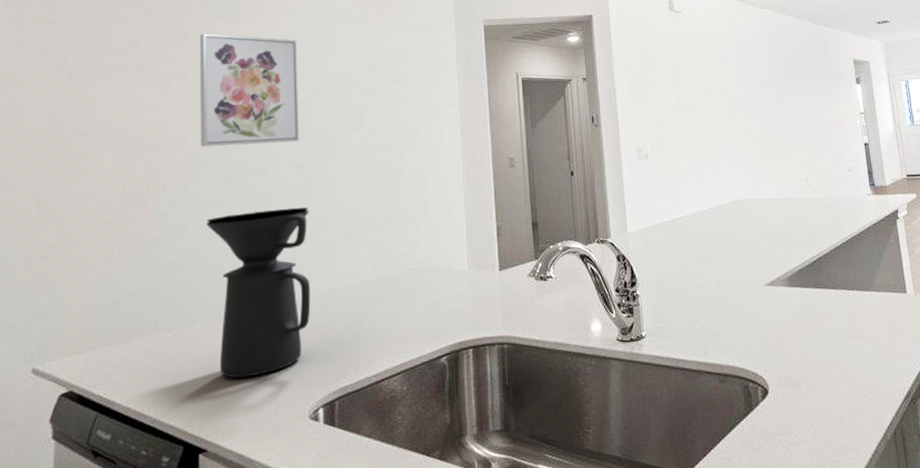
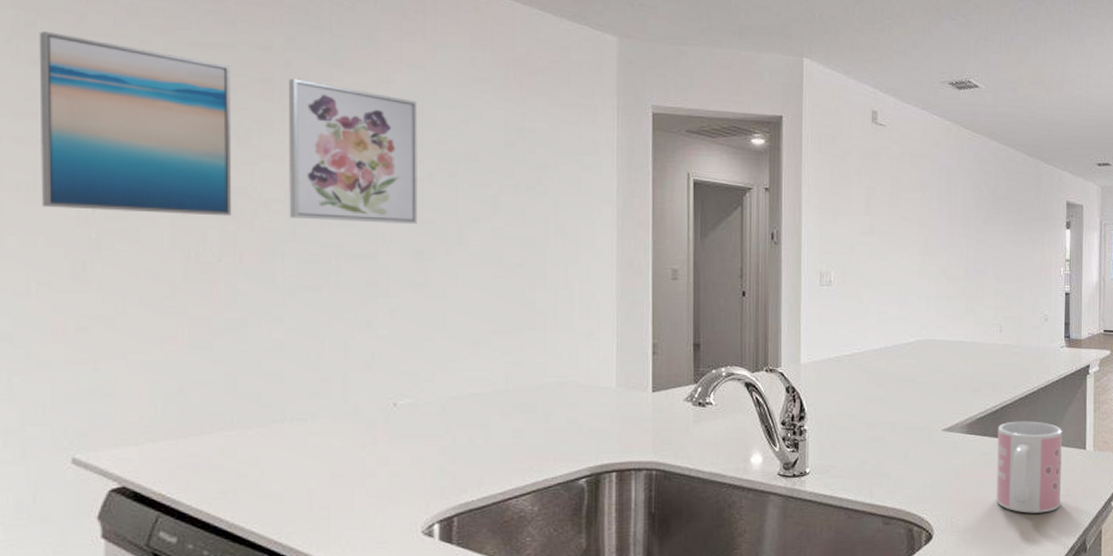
wall art: none [18,20,157,159] -> present [39,31,232,216]
coffee maker: present [205,207,311,379] -> none [296,300,428,486]
mug: none [818,269,889,362] -> present [996,421,1062,513]

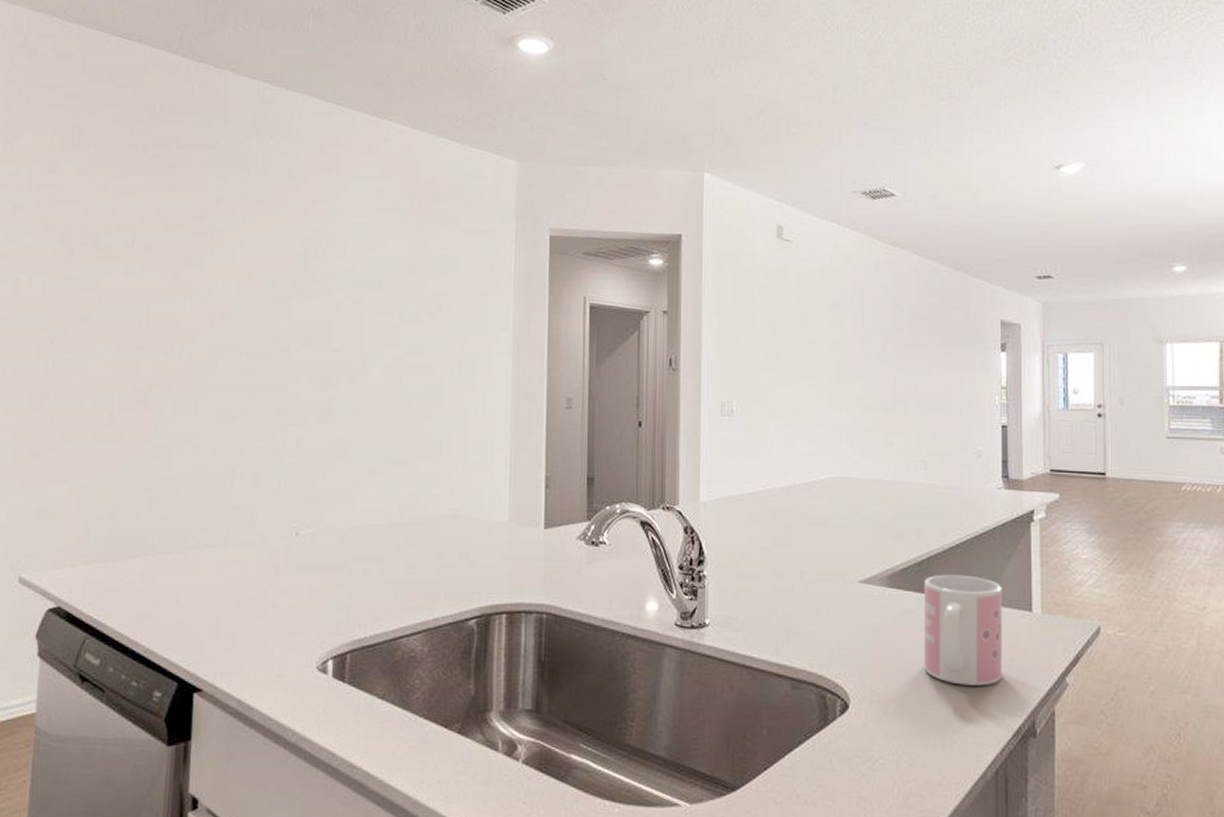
wall art: present [39,31,232,216] -> none [11,181,171,347]
wall art: present [288,78,418,224] -> none [212,215,330,353]

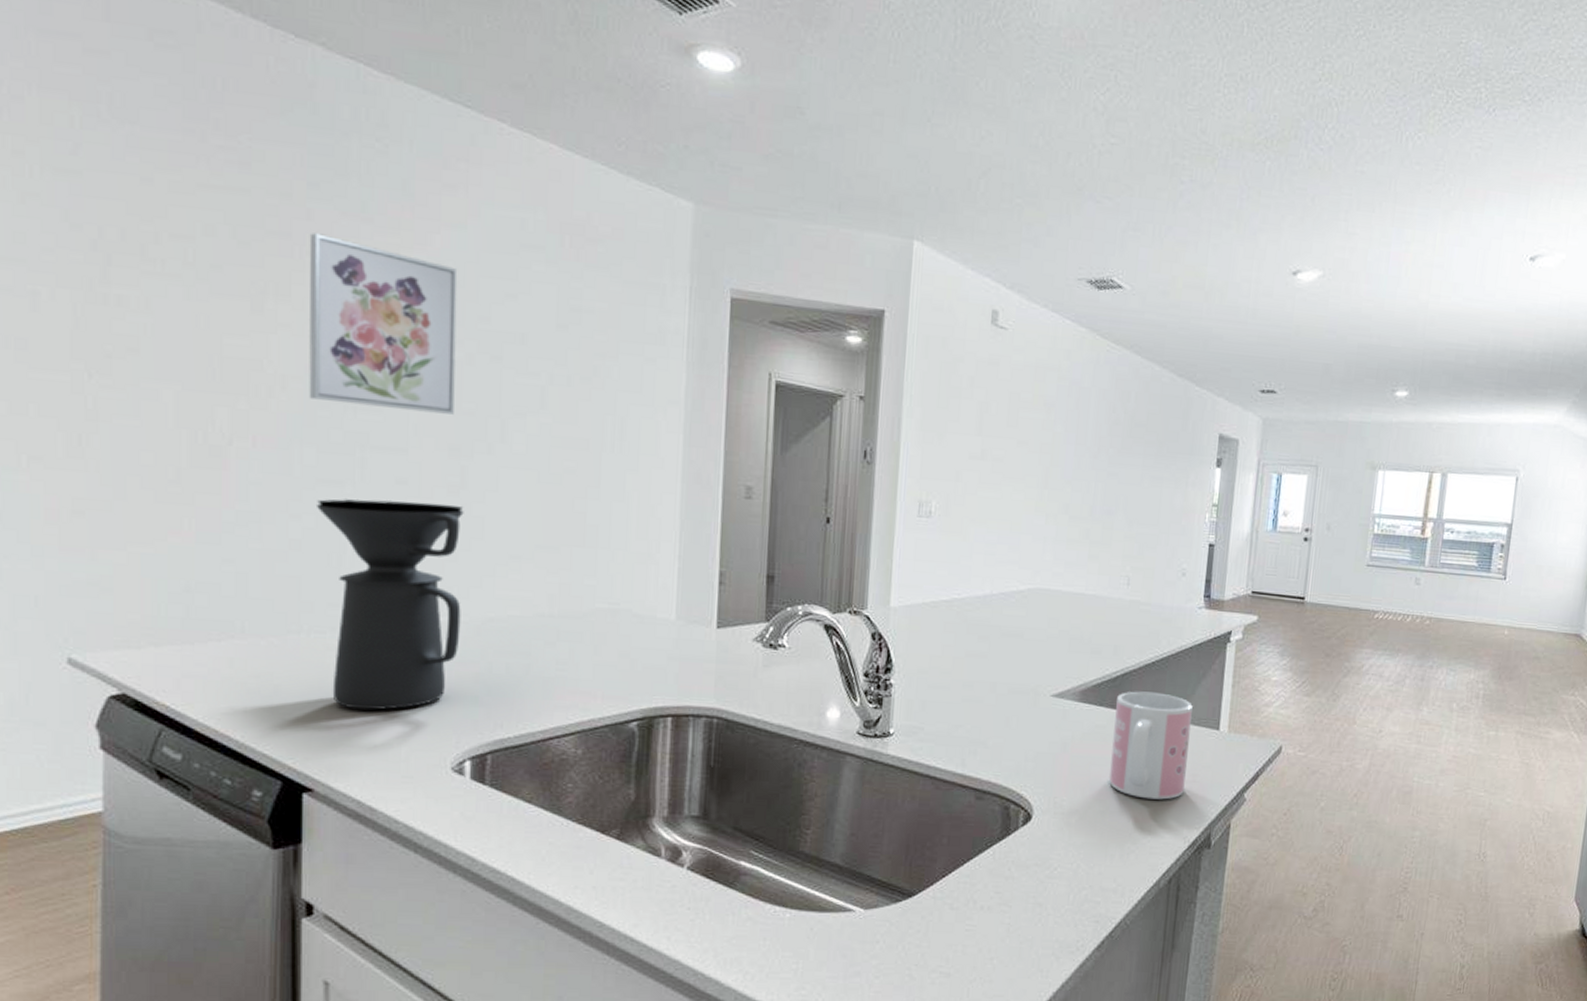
wall art: none [212,215,330,353] -> present [309,233,458,415]
coffee maker: none [214,429,331,616] -> present [315,499,464,711]

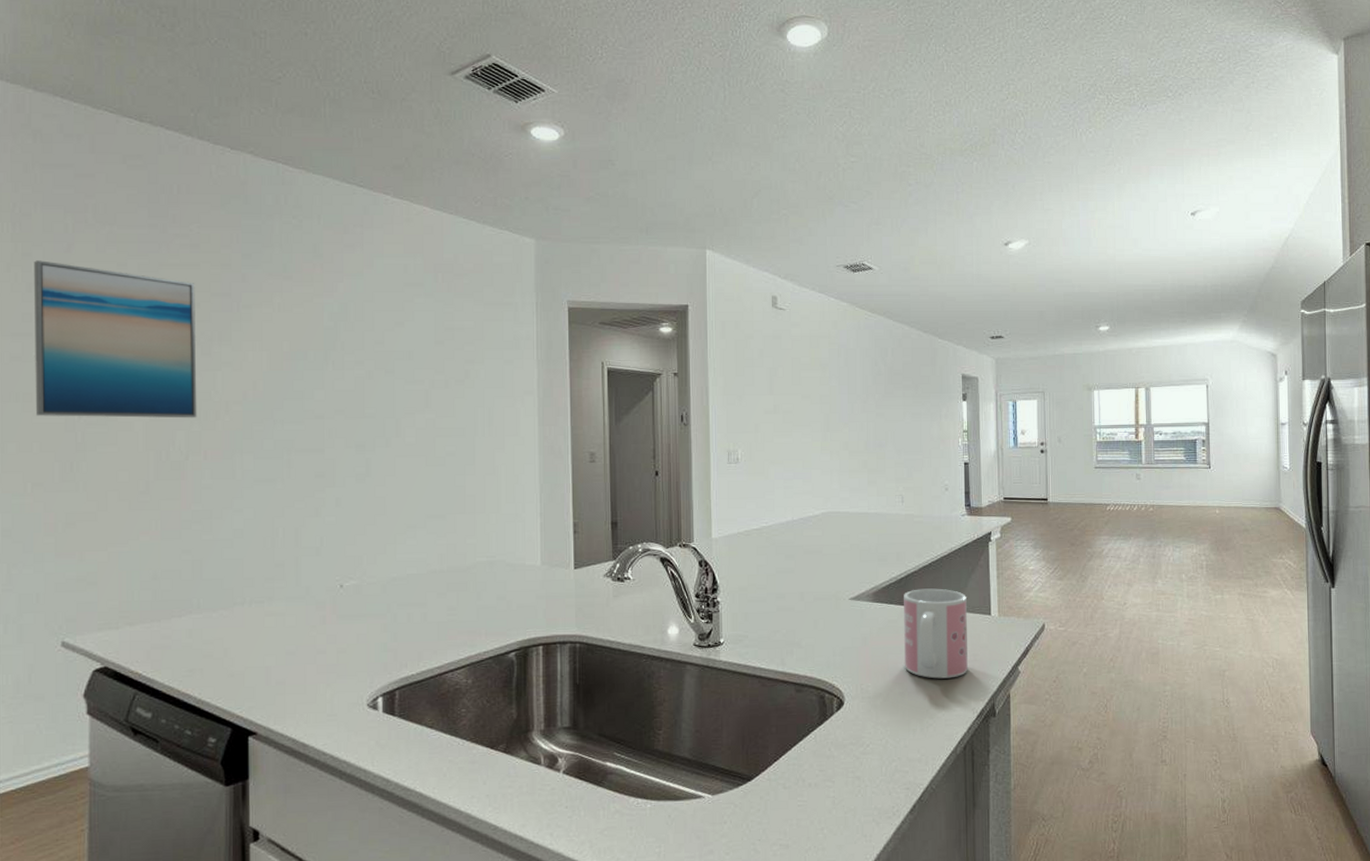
wall art: none [27,161,245,393] -> present [33,260,197,418]
wall art: present [309,233,458,415] -> none [244,291,359,419]
coffee maker: present [315,499,464,711] -> none [253,489,370,663]

